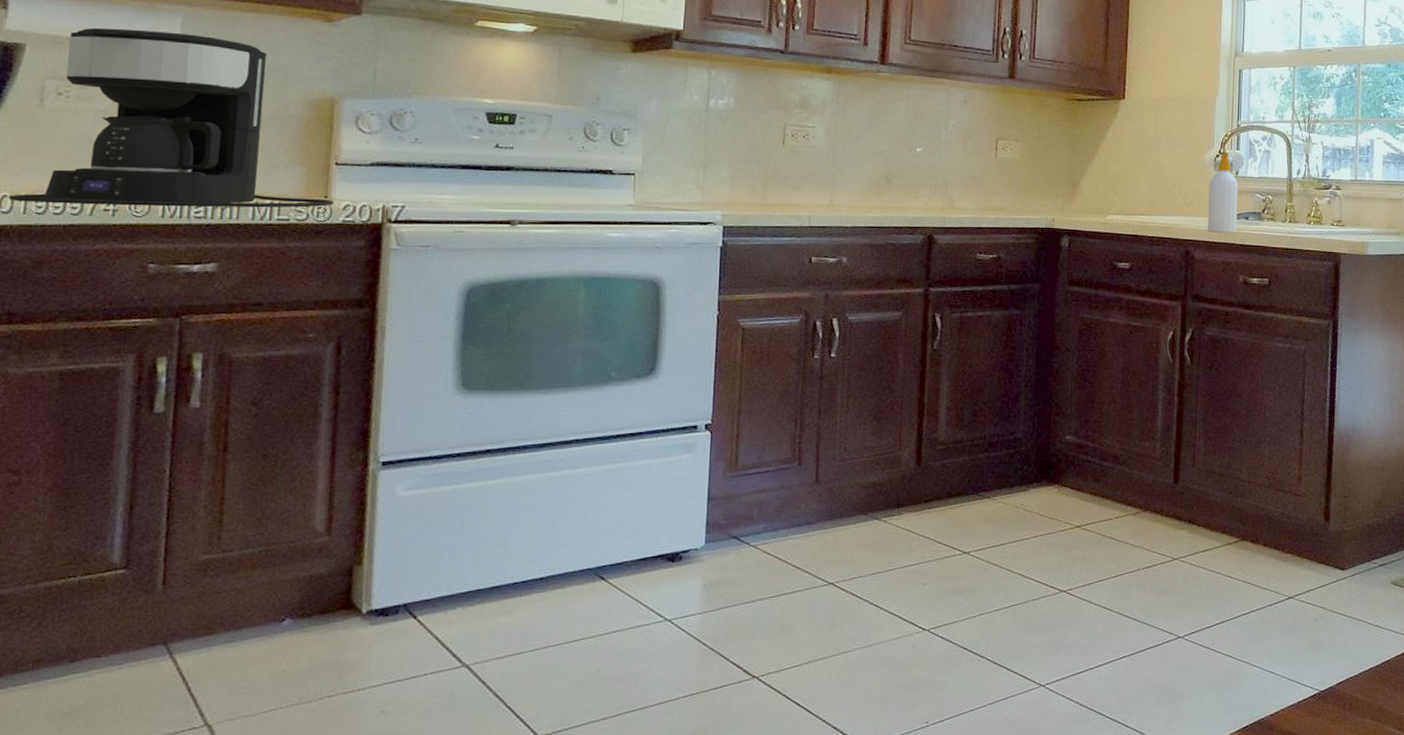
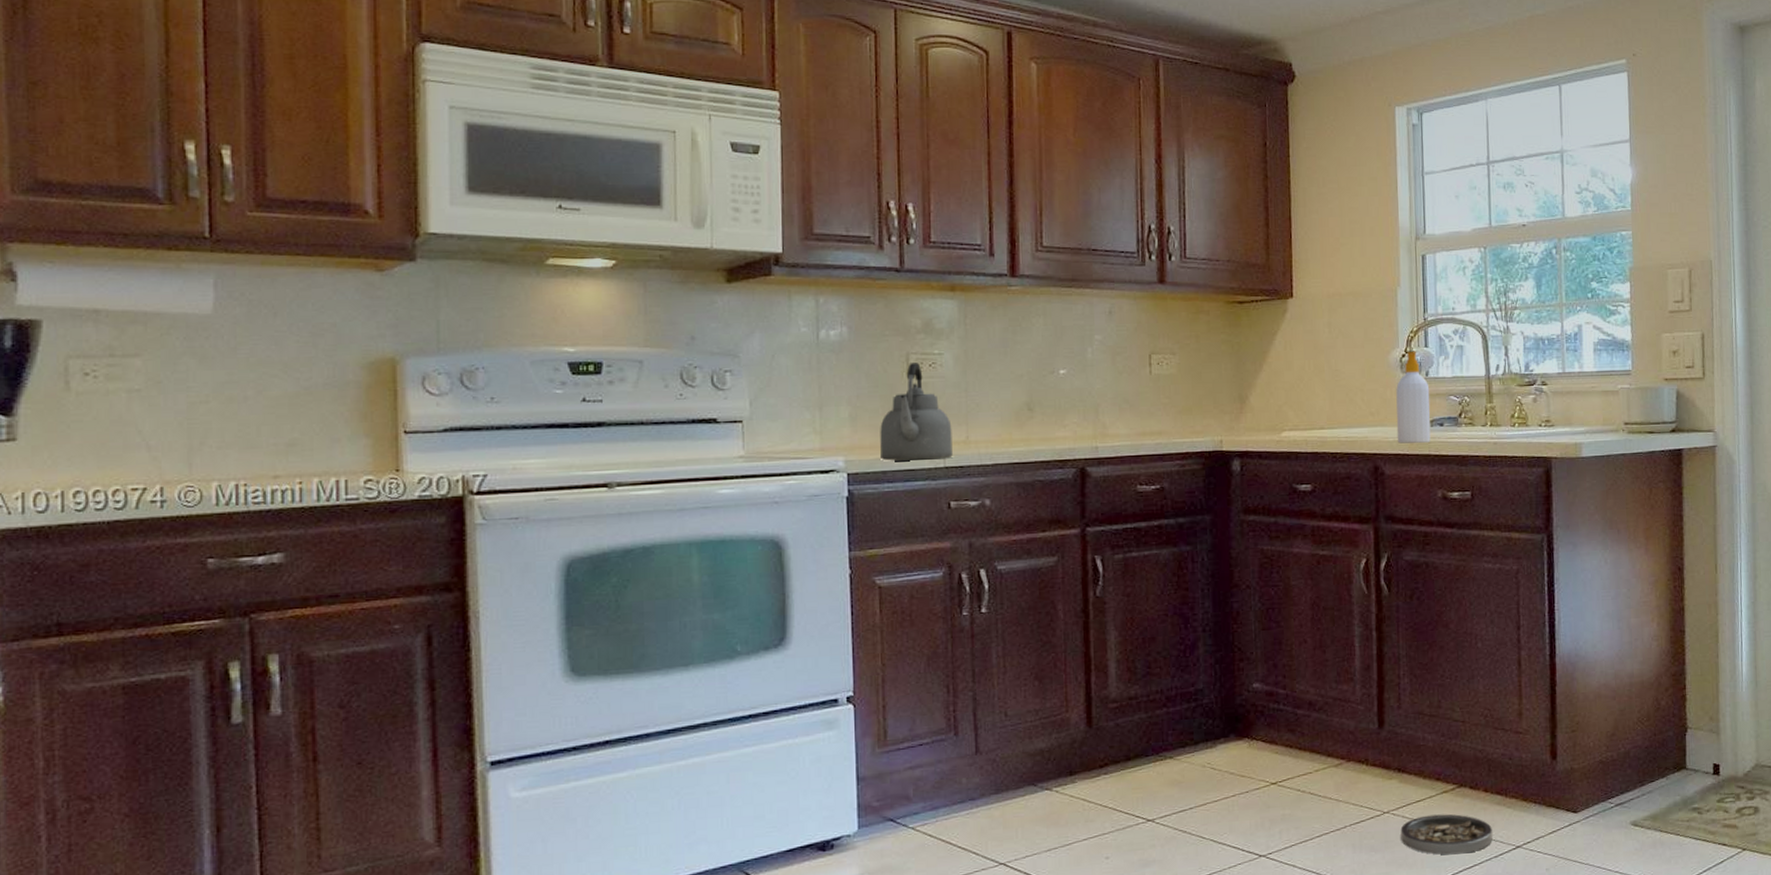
coffee maker: present [8,27,334,208] -> none [43,295,407,499]
kettle: none [754,133,819,219] -> present [880,363,953,461]
pet bowl: none [1187,564,1268,601] -> present [1400,814,1493,855]

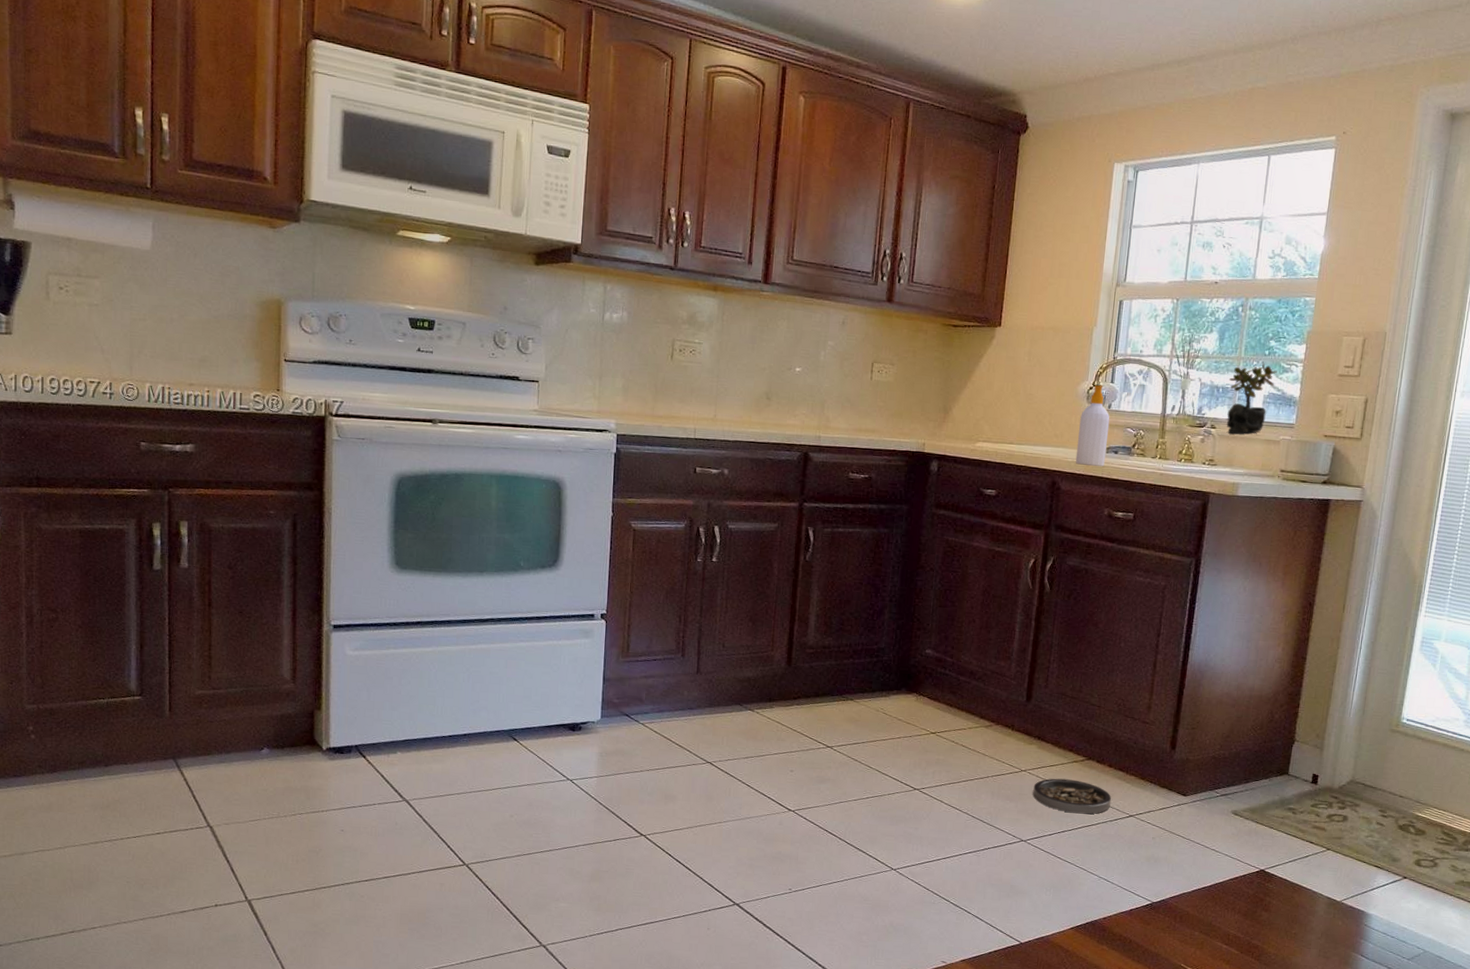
kettle: present [880,363,953,461] -> none [644,348,704,432]
succulent plant: none [1553,306,1604,389] -> present [1226,362,1277,434]

